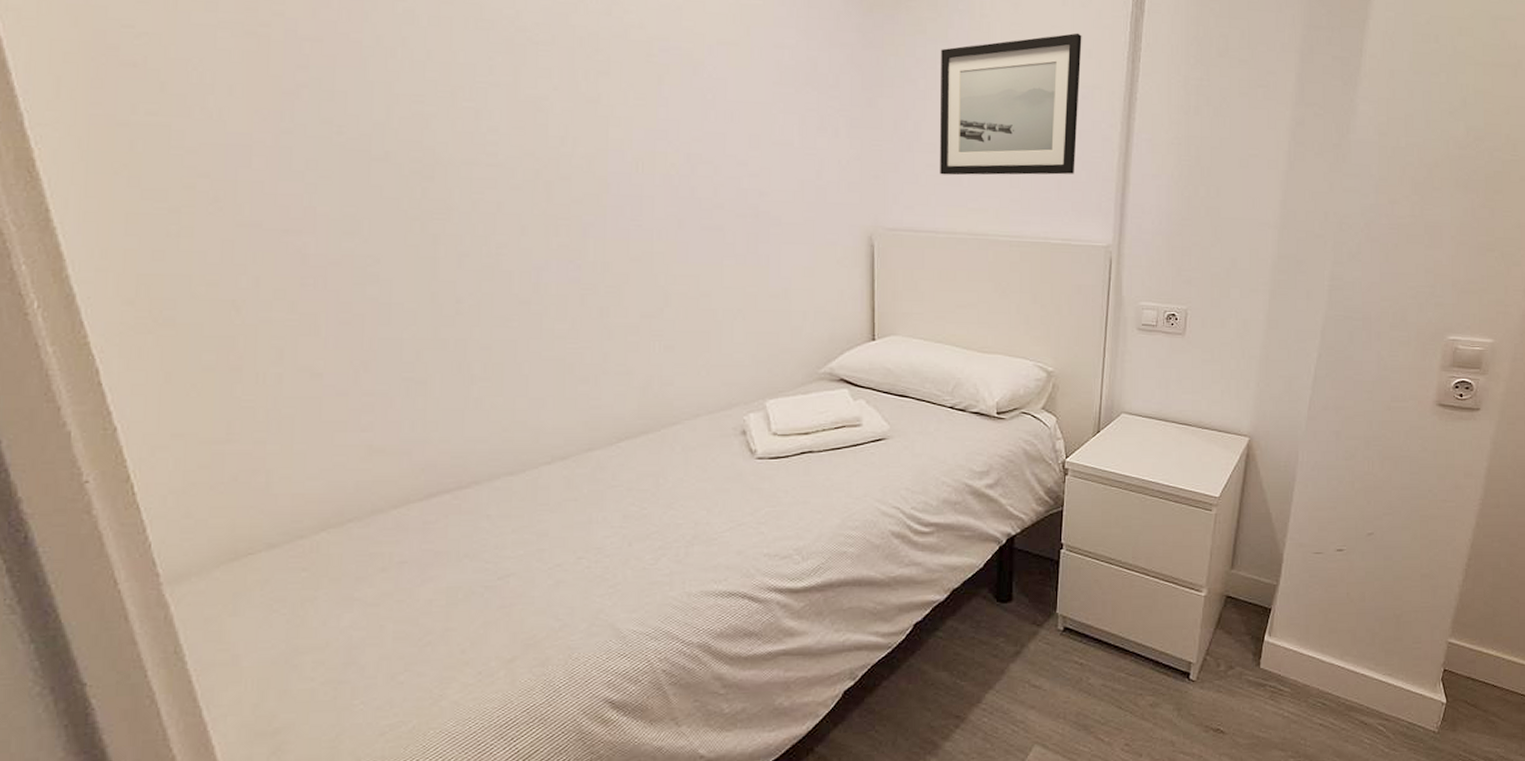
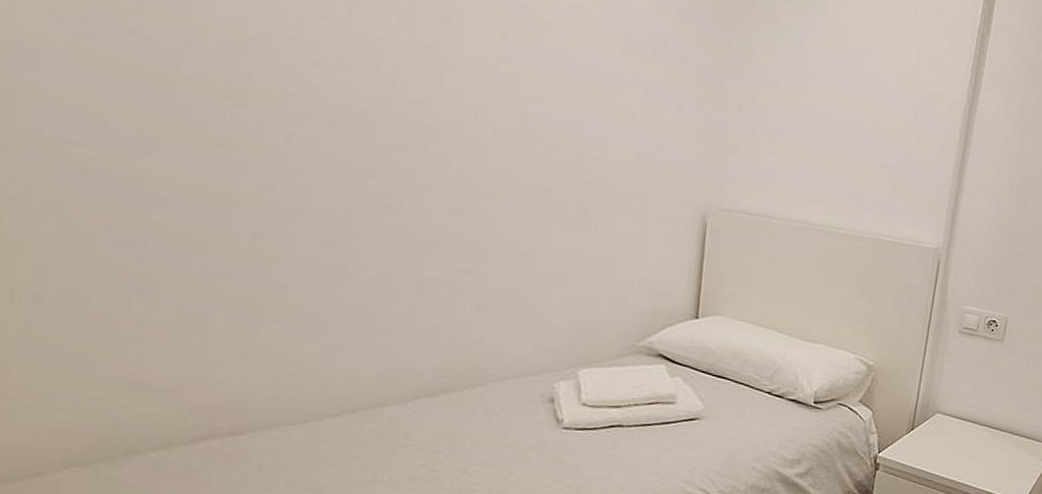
wall art: present [940,33,1082,176] -> none [780,40,930,176]

